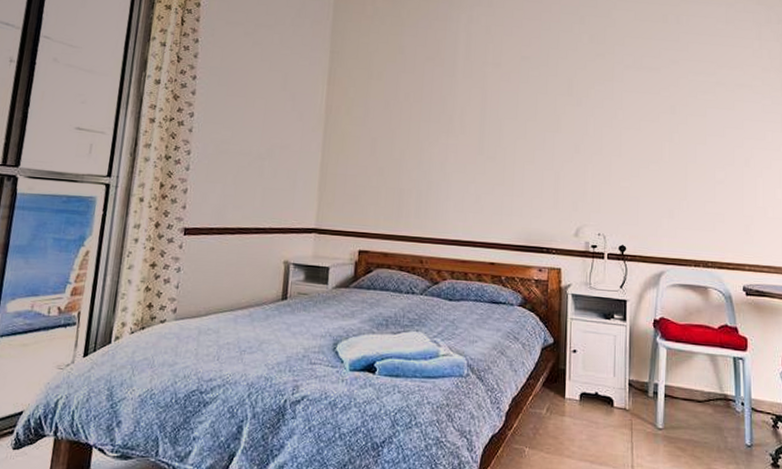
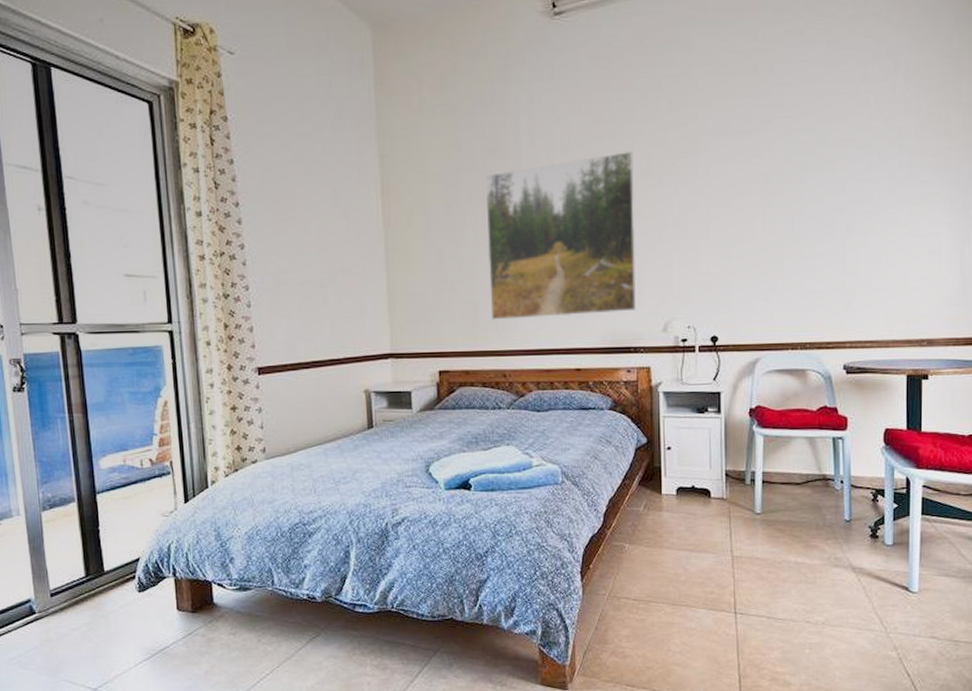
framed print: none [414,73,557,214] -> present [485,152,636,320]

